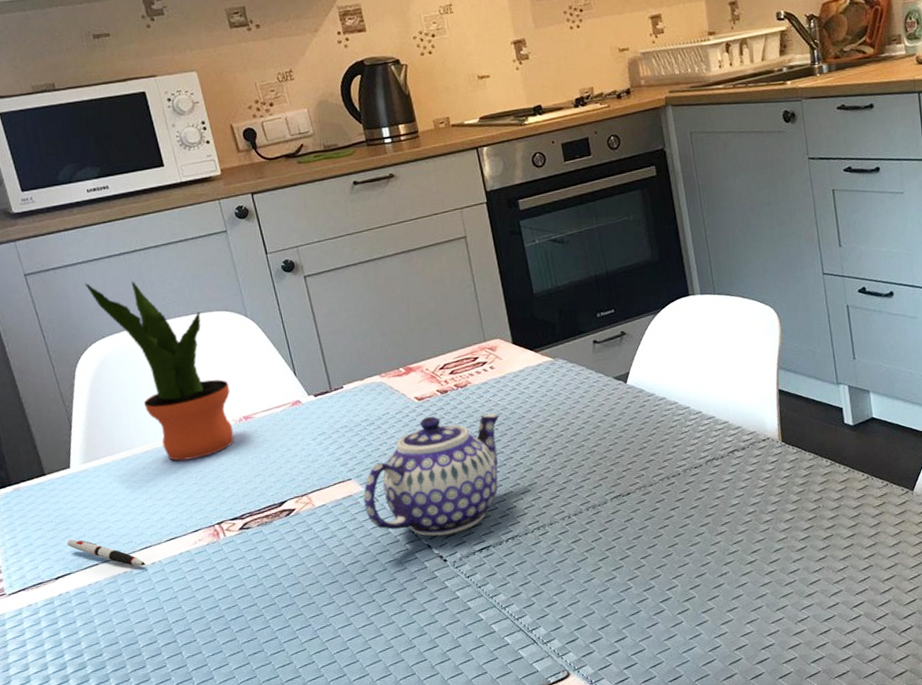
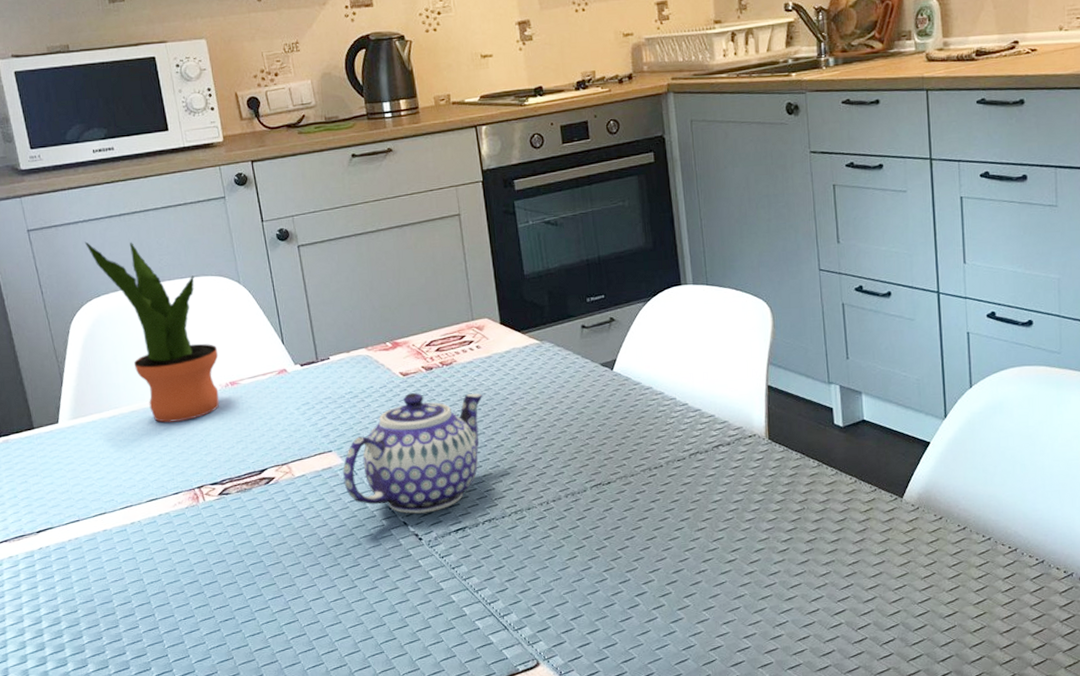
pen: present [67,539,146,567] -> none [51,494,125,526]

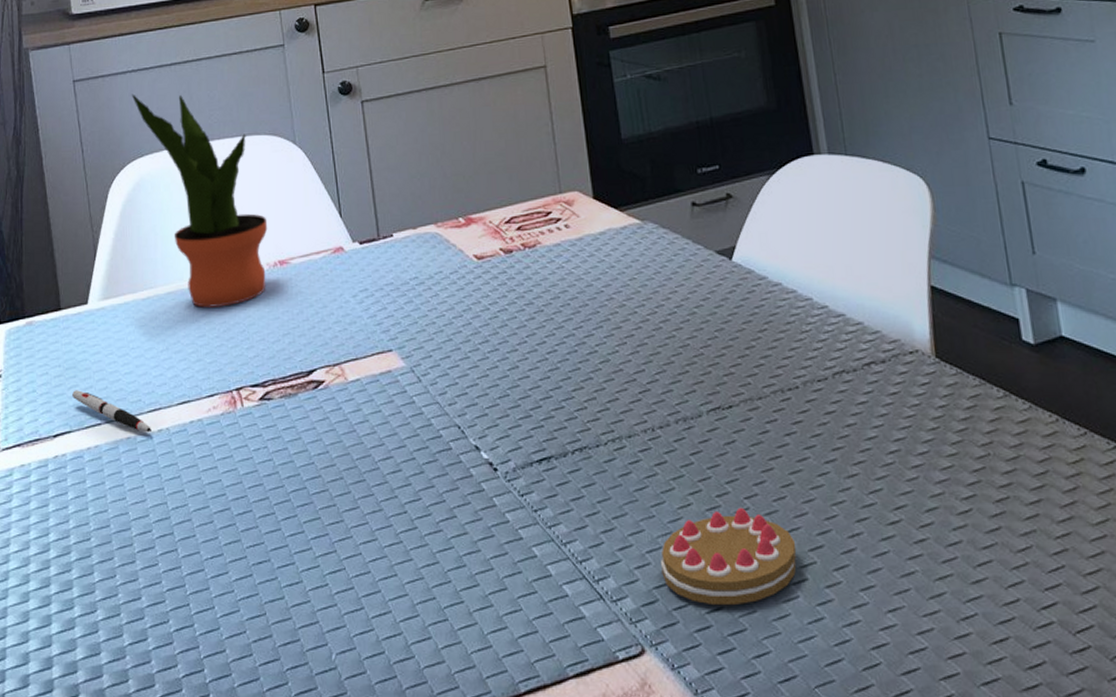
pen: none [51,494,125,526] -> present [72,390,151,433]
teapot: present [342,392,483,514] -> none [404,280,573,436]
cookie: none [552,556,657,628] -> present [661,507,797,606]

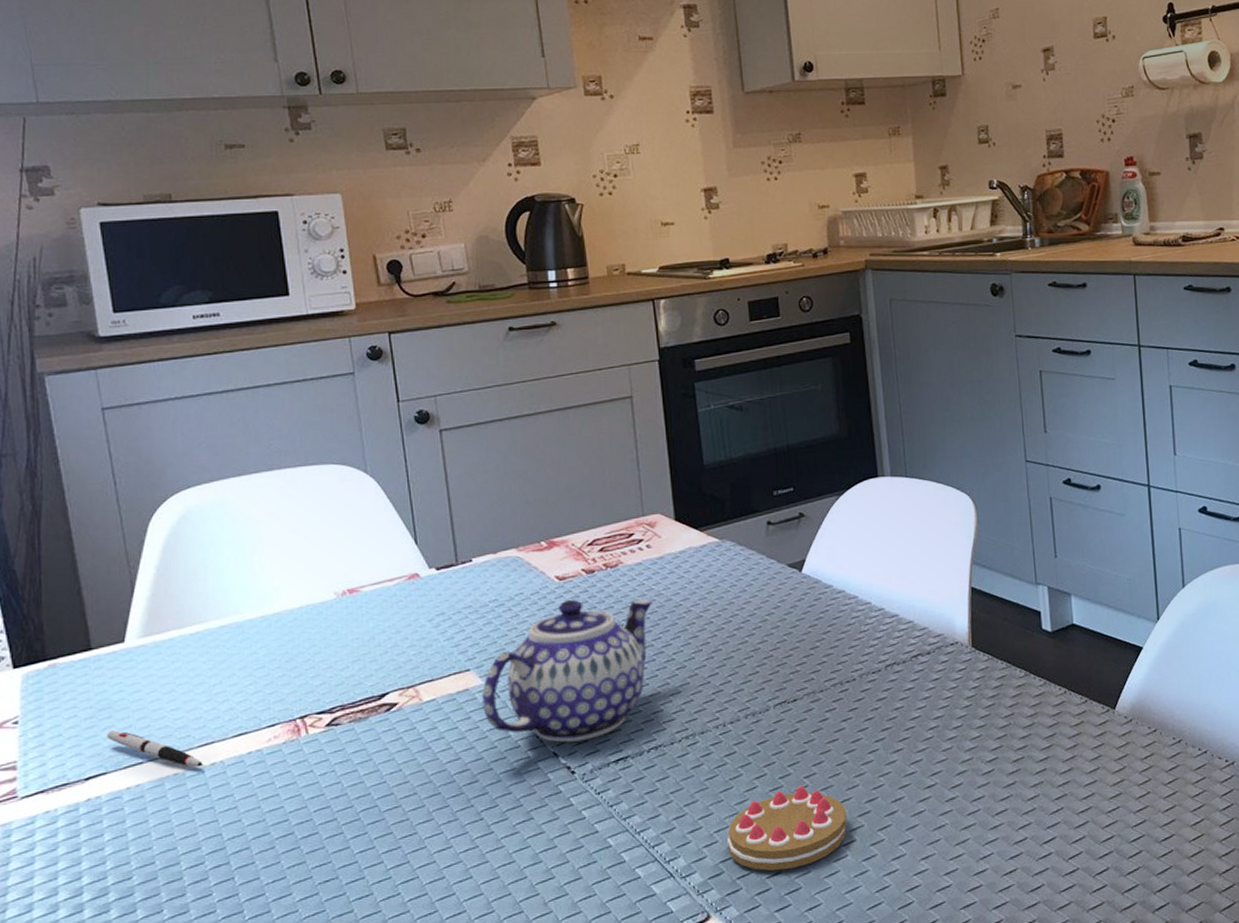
potted plant: present [131,94,268,308] -> none [174,422,336,639]
teapot: none [404,280,573,436] -> present [482,599,652,743]

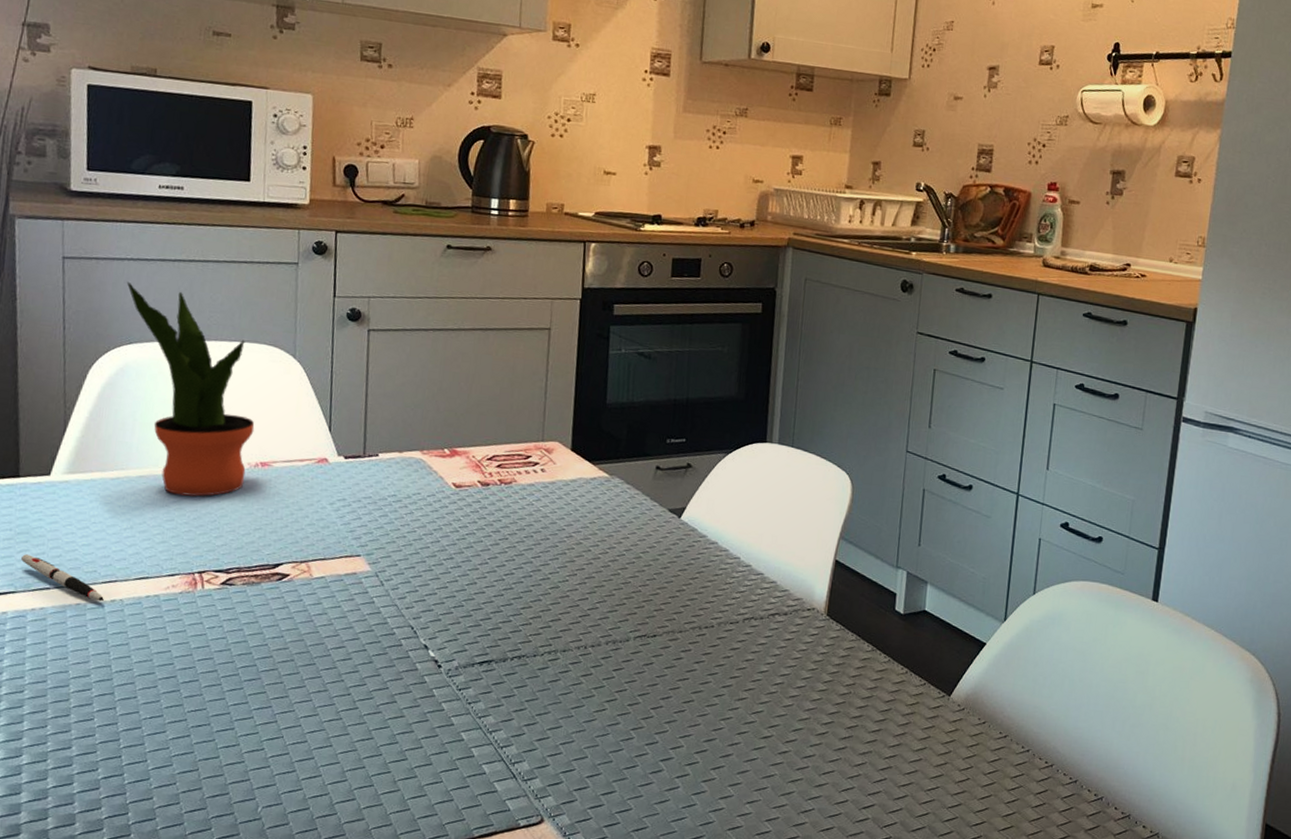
potted plant: none [174,422,336,639] -> present [126,281,255,497]
teapot: present [482,599,652,743] -> none [366,506,538,639]
cookie: present [727,785,848,871] -> none [570,715,686,790]

